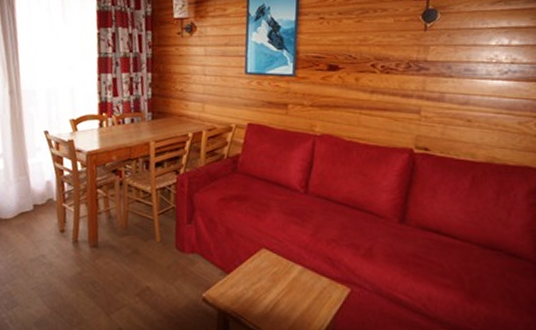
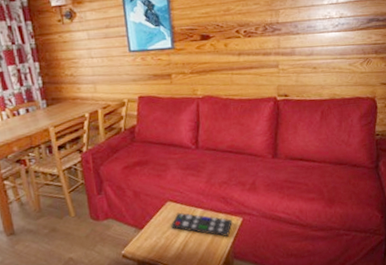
remote control: none [262,264,337,308] -> present [171,212,232,237]

